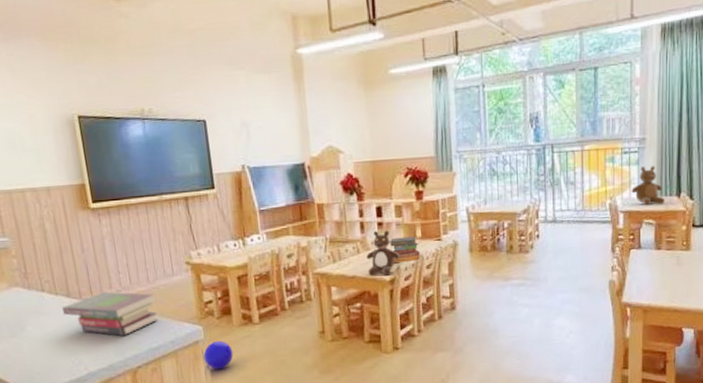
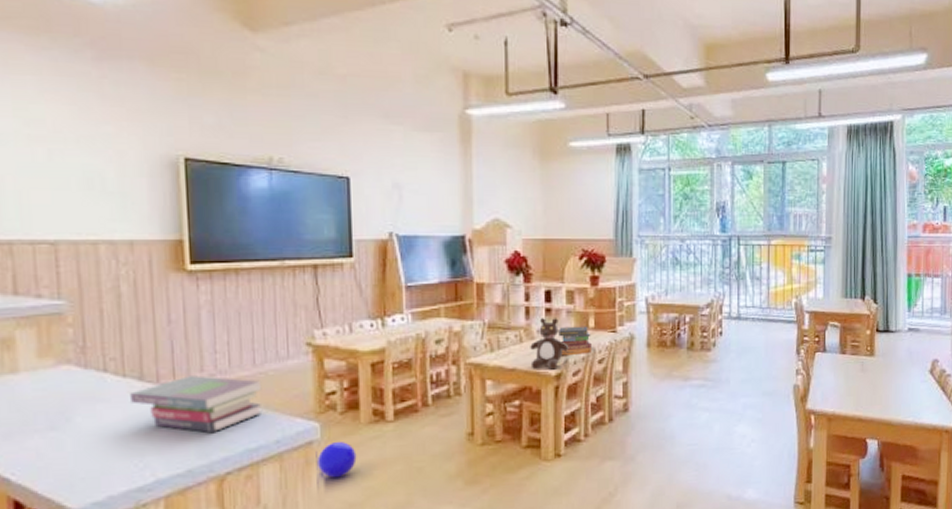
teddy bear: present [631,166,665,206] -> none [817,266,850,307]

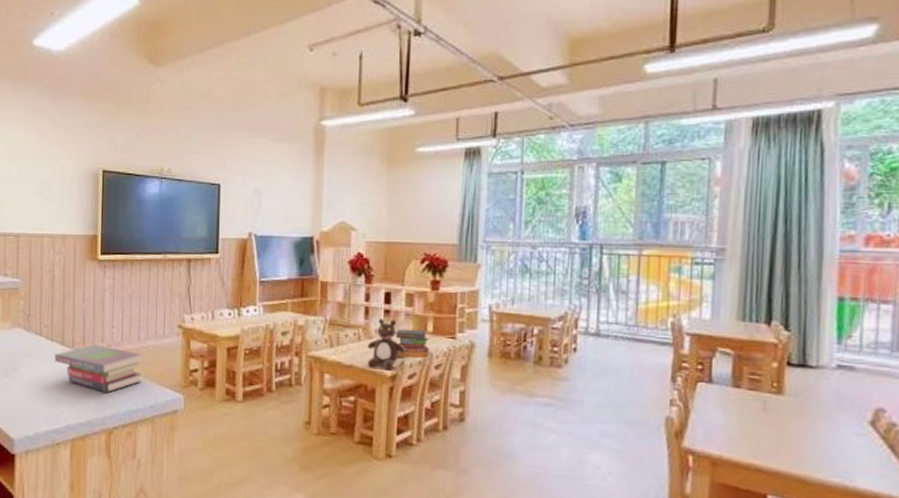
ball: present [317,442,357,478] -> none [180,414,211,446]

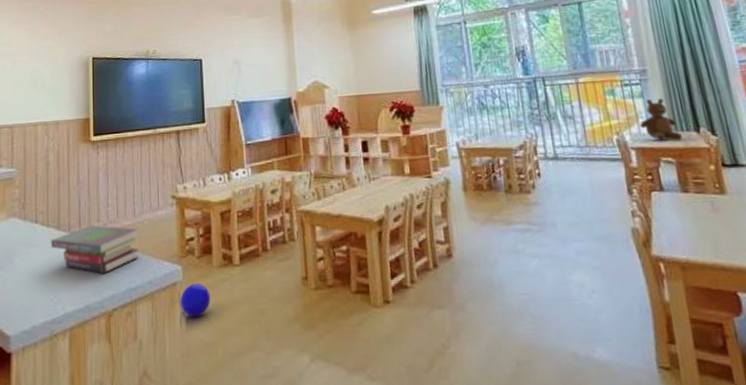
ball: none [180,414,211,446] -> present [180,284,211,318]
stuffed animal: present [367,319,406,371] -> none [352,166,388,216]
books: present [396,328,429,359] -> none [377,172,410,202]
teddy bear: none [702,282,749,332] -> present [640,98,682,142]

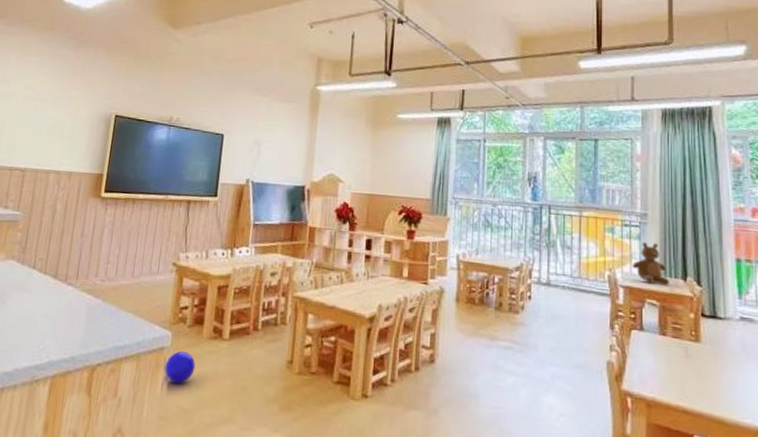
books: present [51,225,140,274] -> none [45,279,136,329]

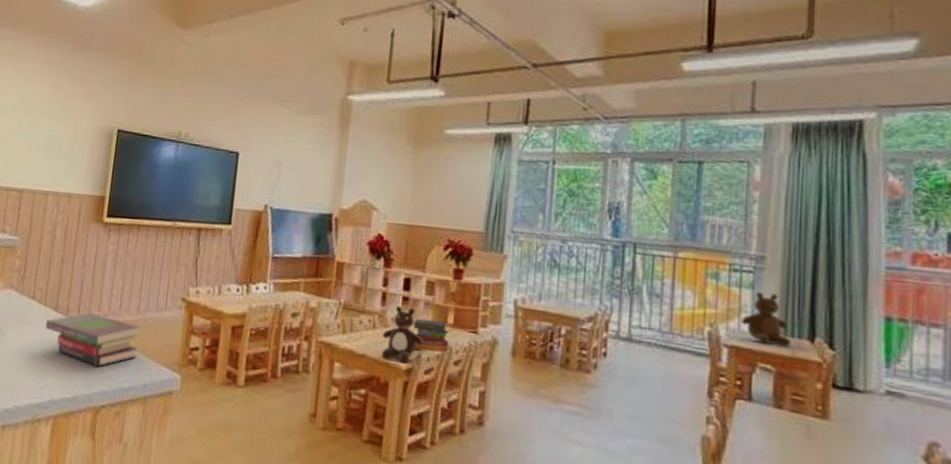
books: none [45,279,136,329] -> present [46,312,142,368]
ball: present [164,351,196,384] -> none [173,396,207,433]
stuffed animal: none [348,263,384,313] -> present [381,306,424,364]
books: none [375,273,404,302] -> present [414,318,449,353]

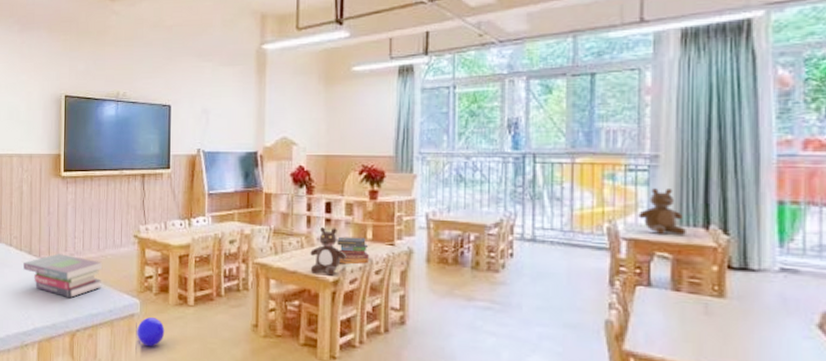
ball: none [173,396,207,433] -> present [137,317,165,347]

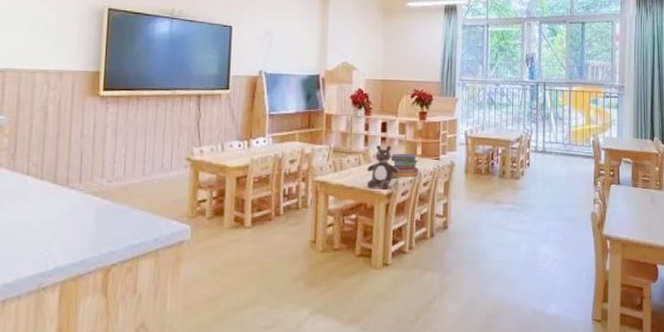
books: present [23,254,103,299] -> none [44,181,148,230]
ball: present [137,317,165,347] -> none [186,243,218,274]
teddy bear: present [638,188,686,236] -> none [612,111,640,146]

